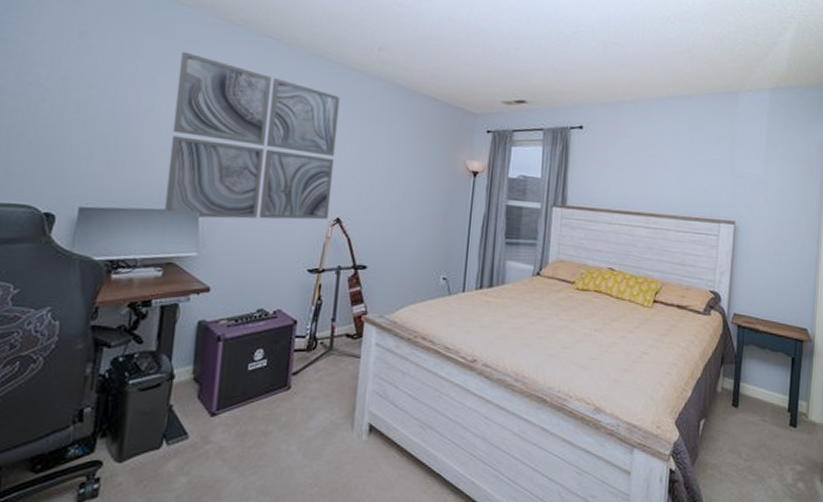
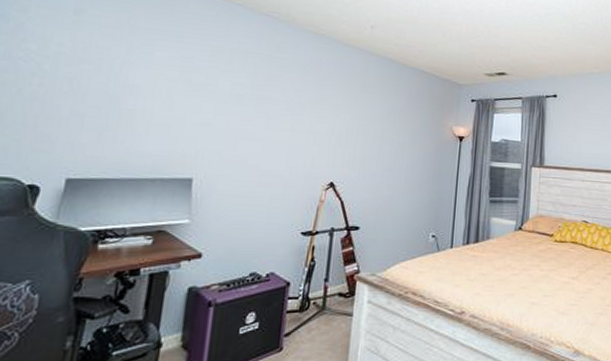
wall art: present [163,51,341,220] -> none [156,28,335,186]

